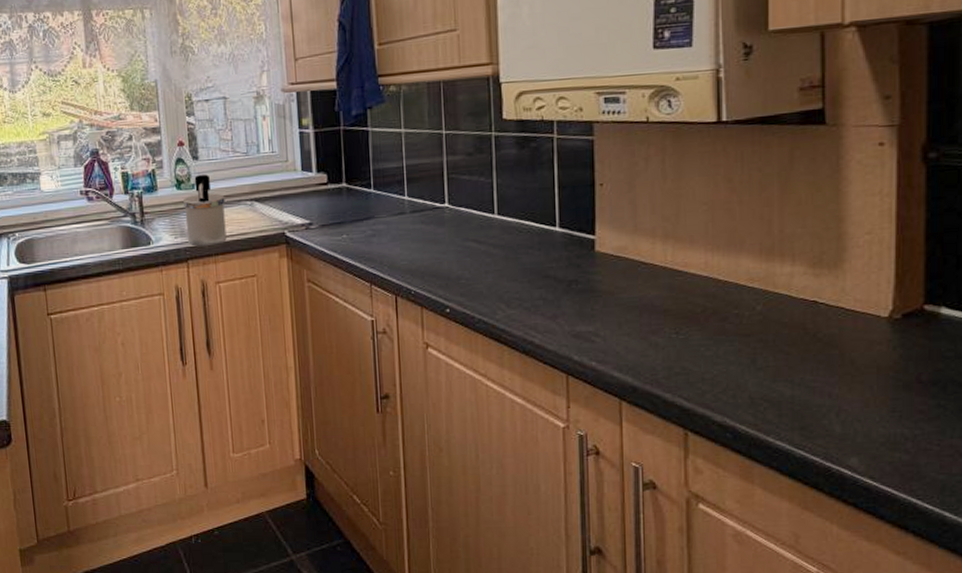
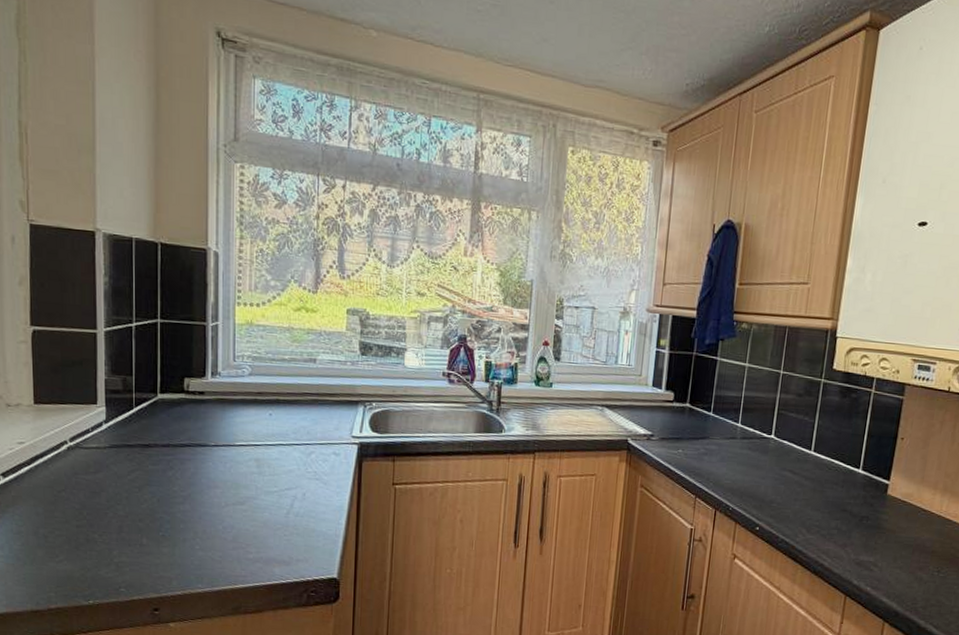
soap dispenser: present [182,174,227,247] -> none [537,375,579,443]

